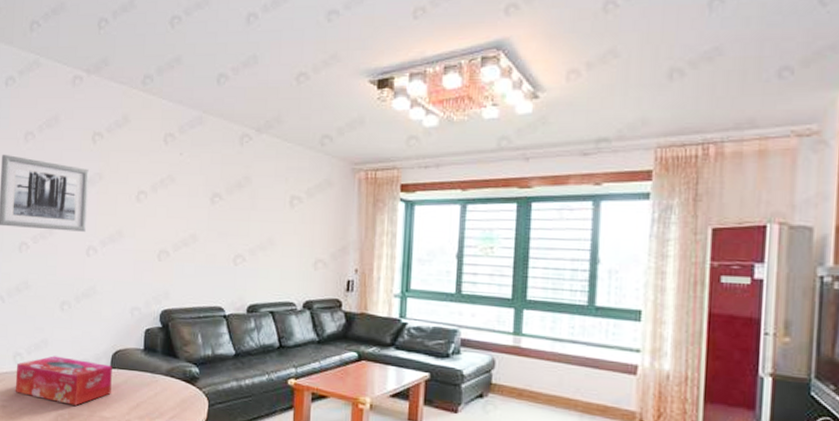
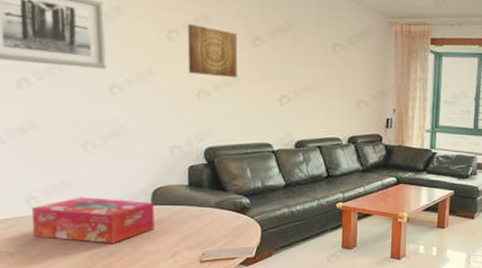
wall art: none [152,185,197,237] -> present [187,24,237,78]

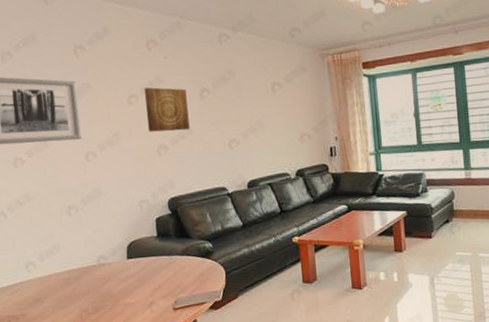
tissue box: present [31,197,155,243] -> none [30,256,132,300]

